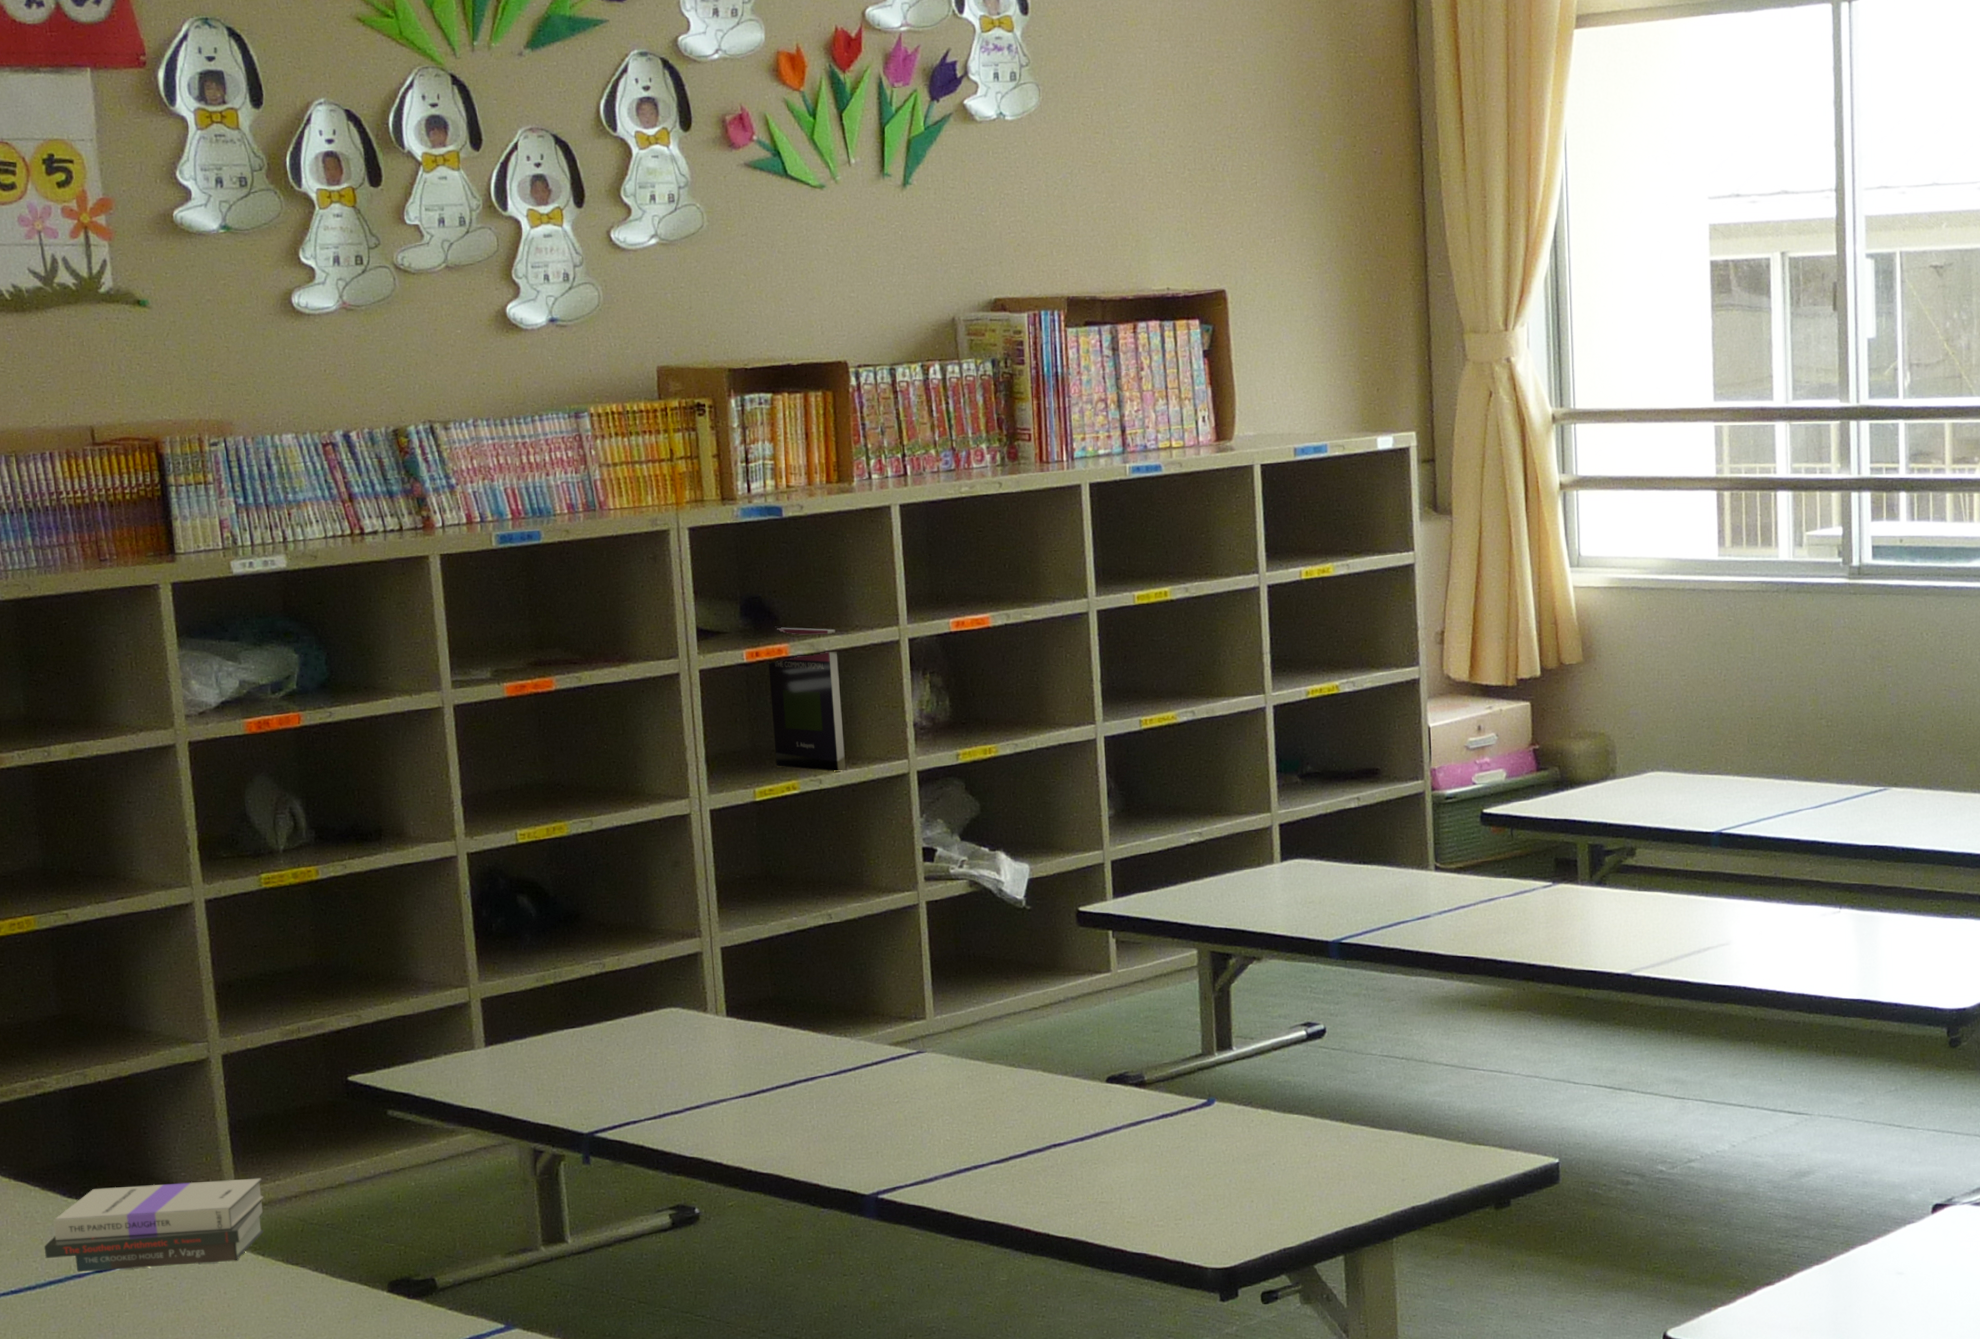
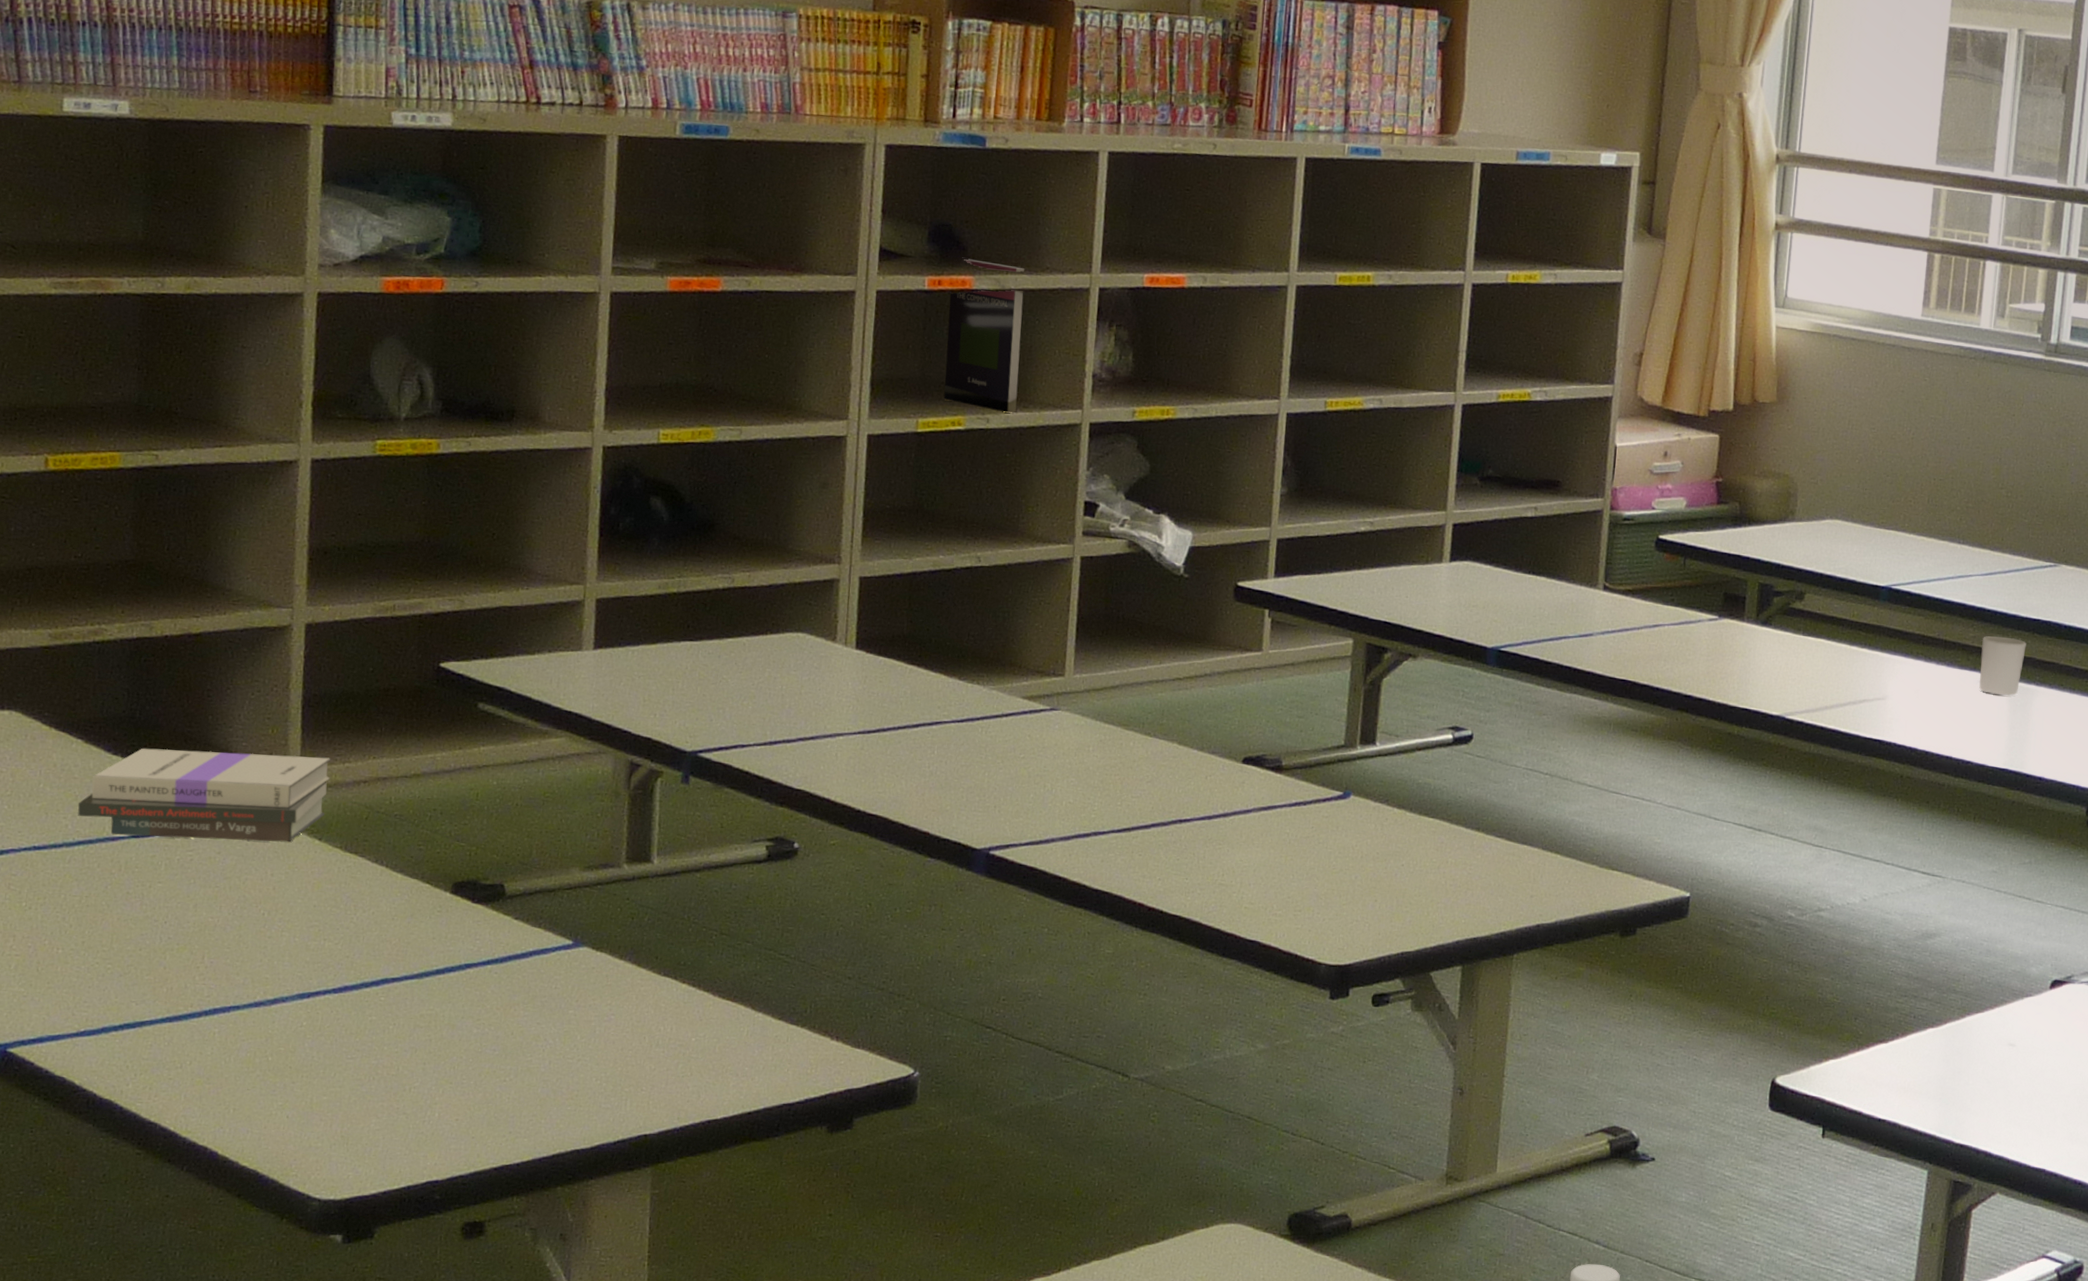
mug: none [1819,867,1866,926] -> present [1979,636,2027,696]

